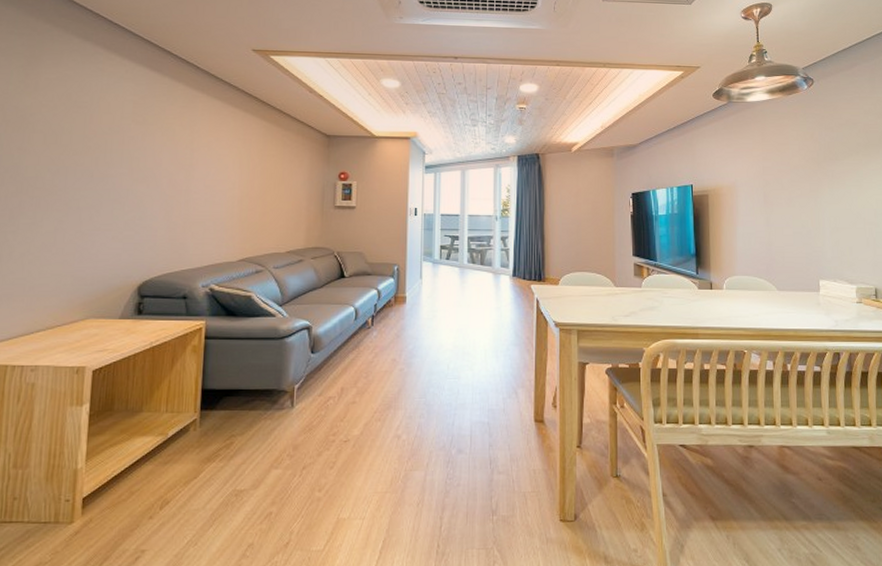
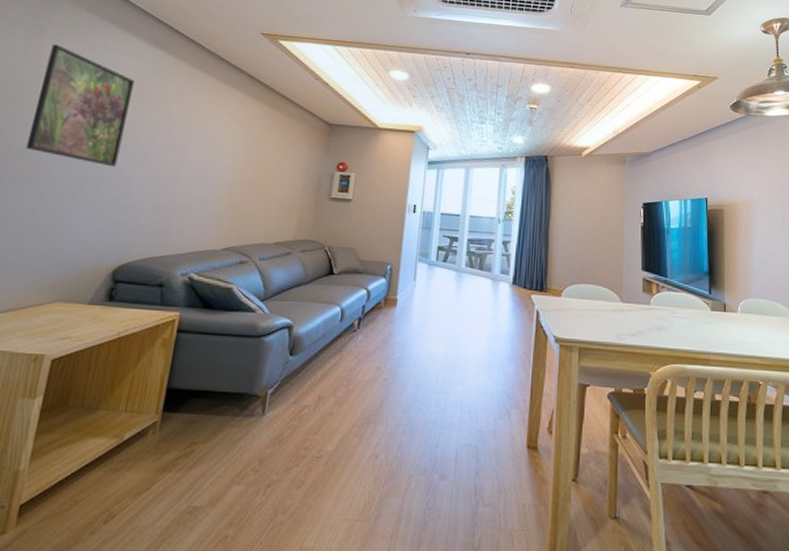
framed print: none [39,72,136,190] -> present [25,43,136,167]

